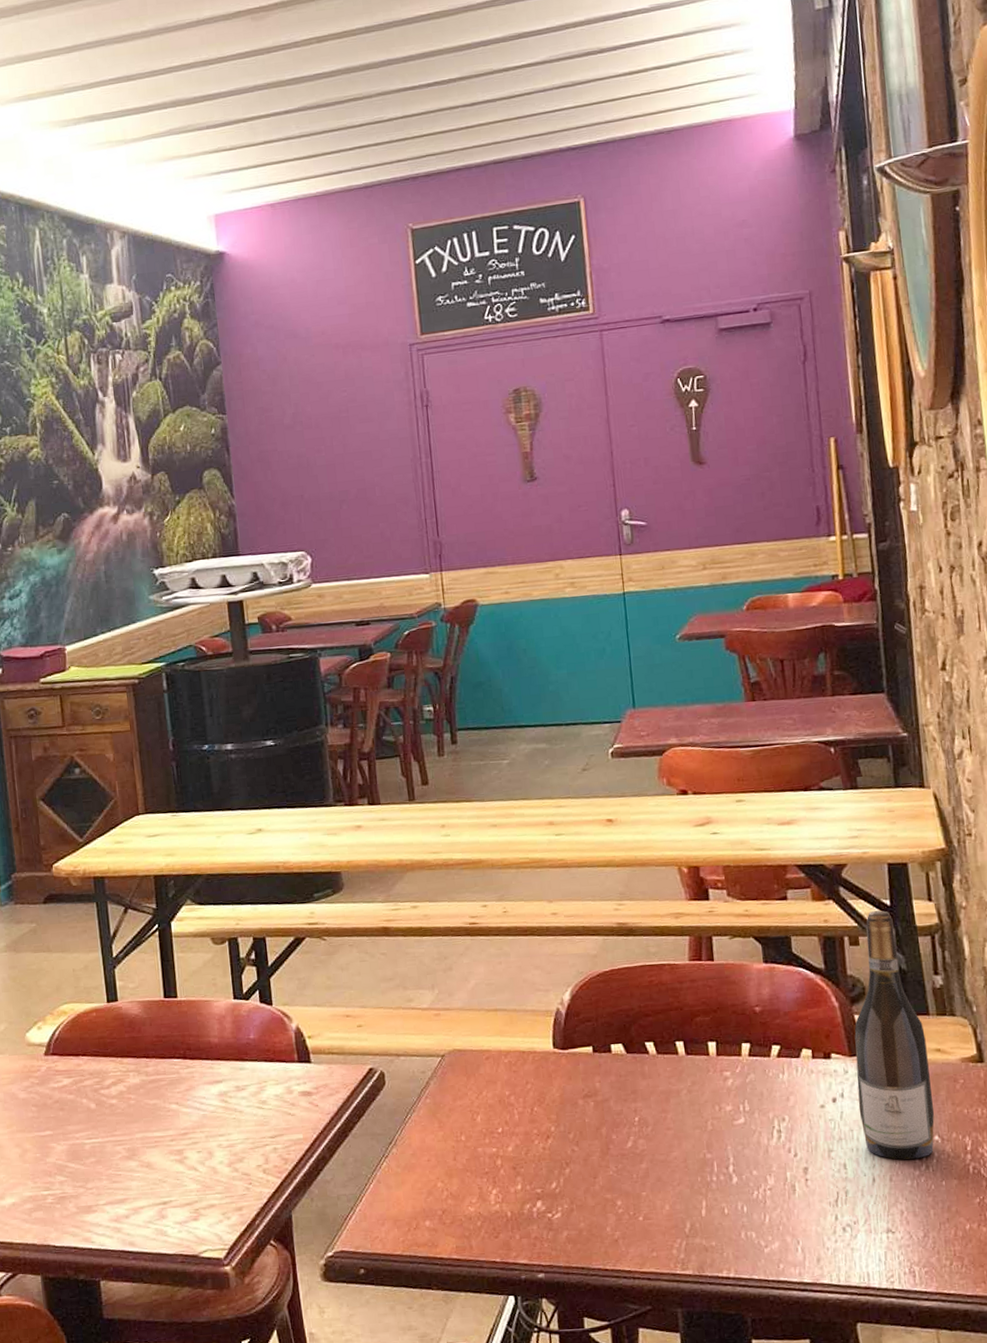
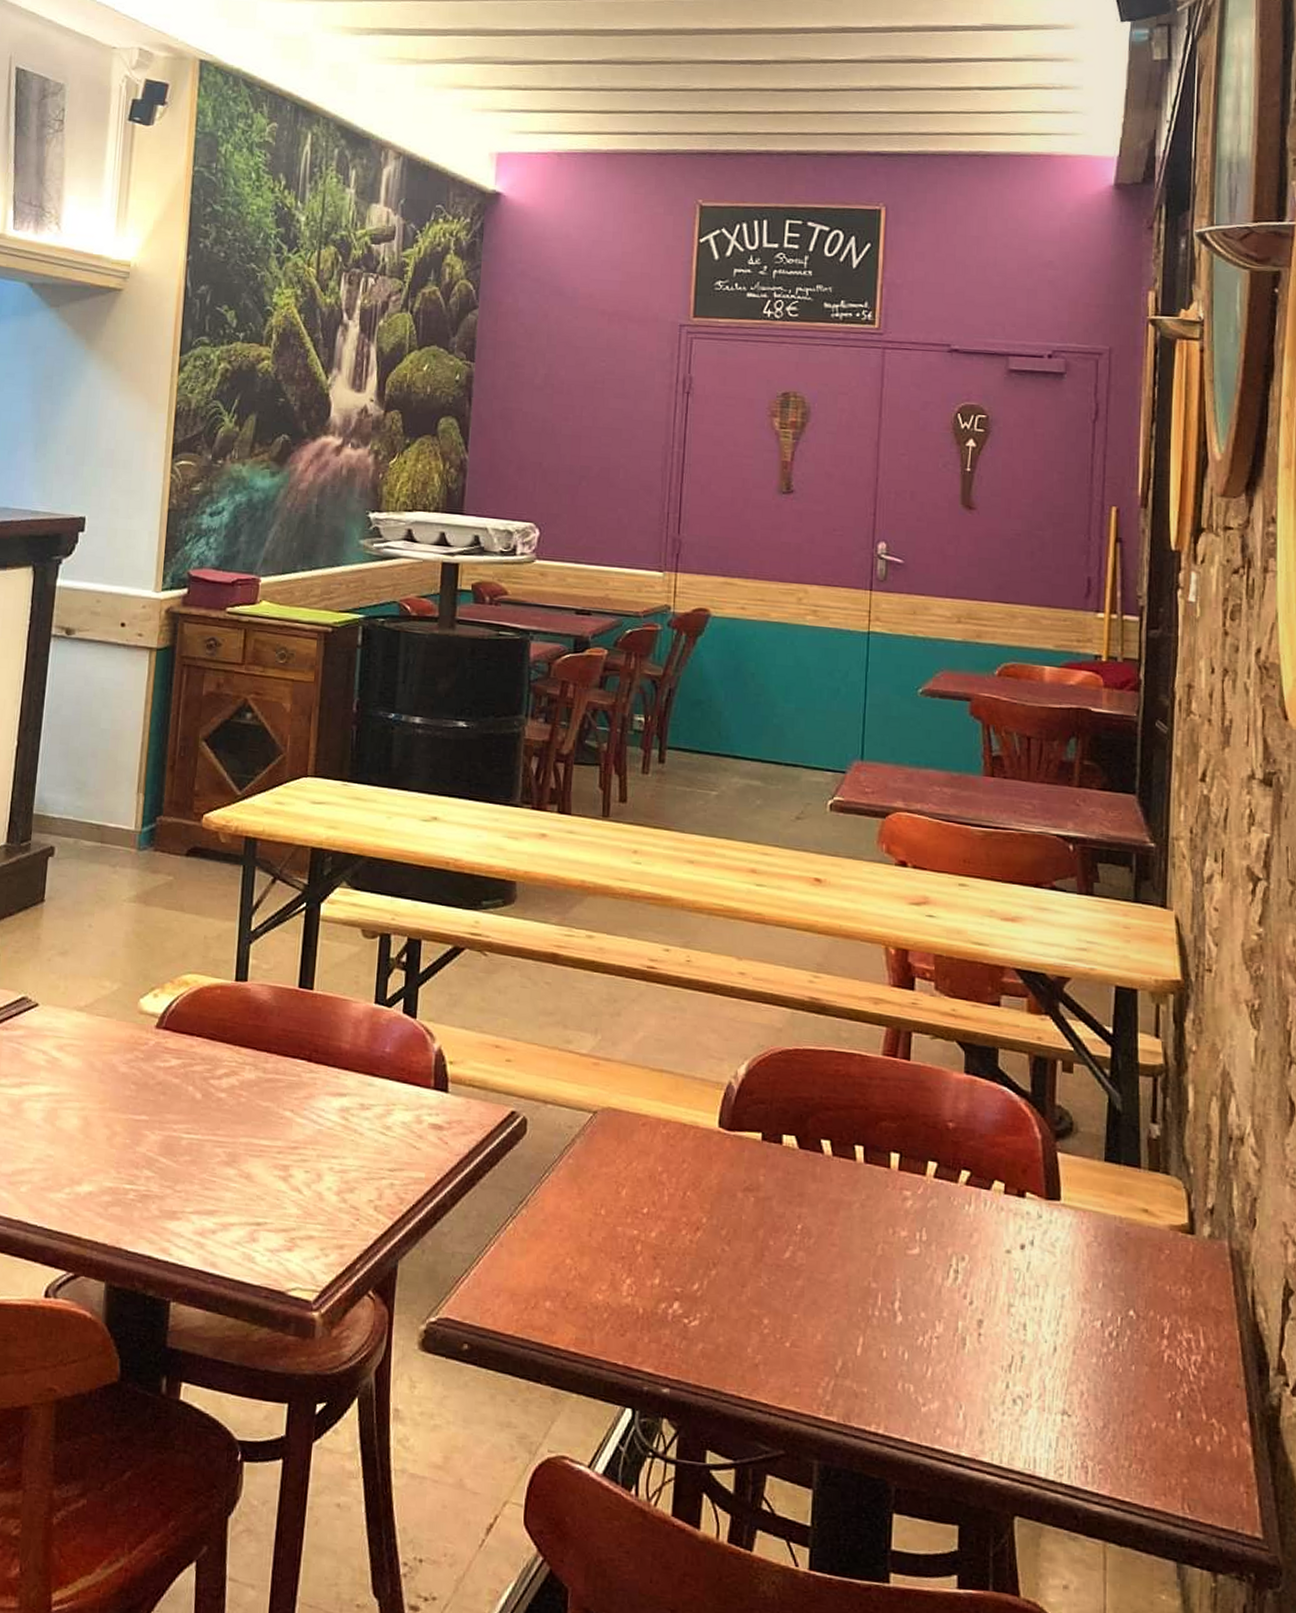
wine bottle: present [854,910,935,1160] -> none [1048,1037,1133,1334]

